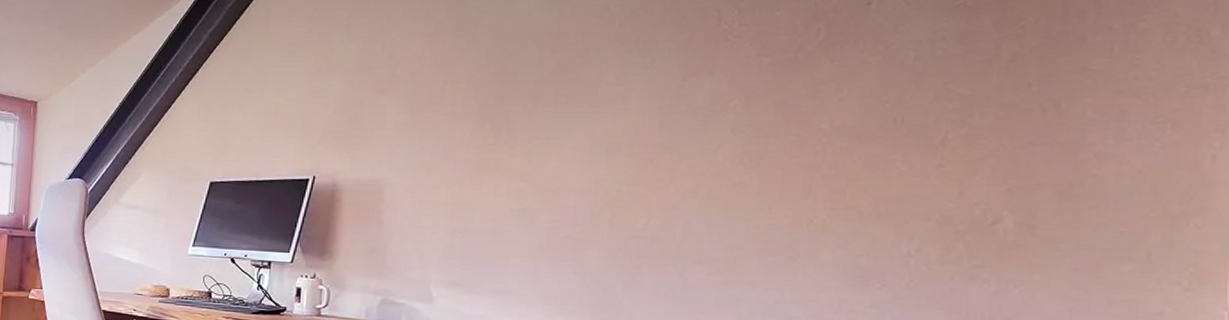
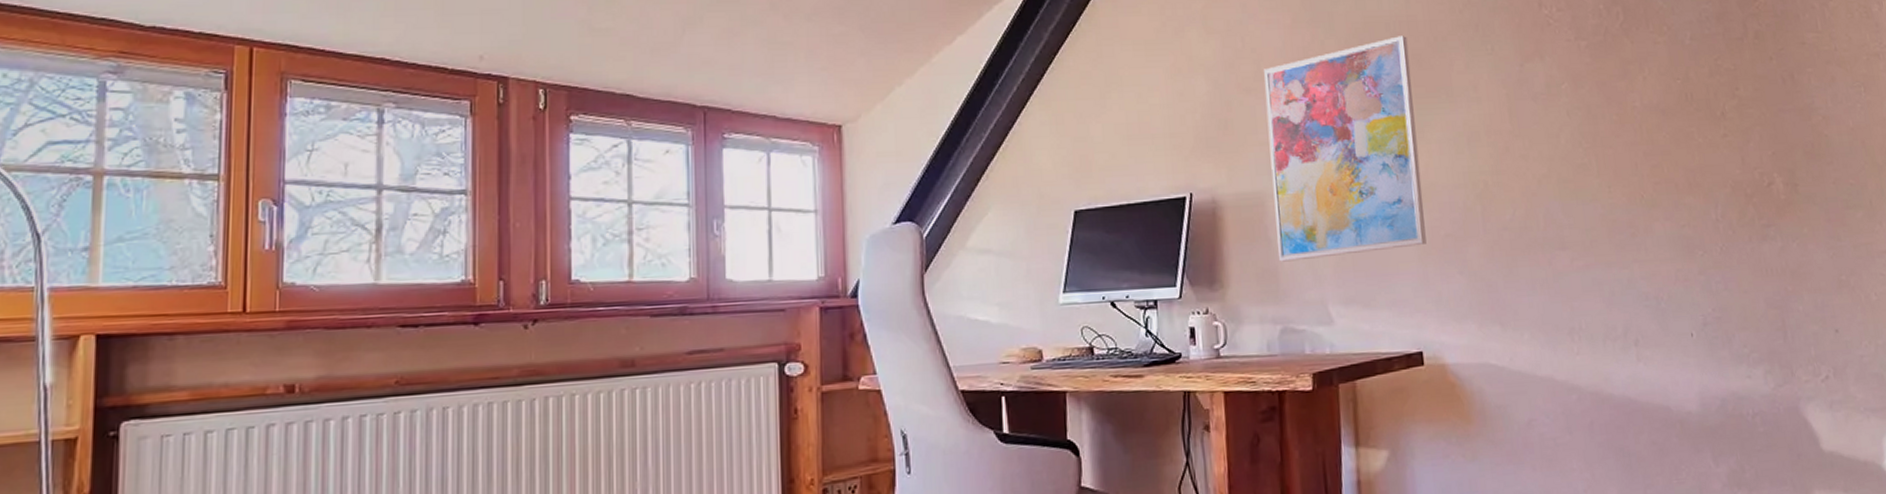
wall art: none [387,47,555,244] -> present [1264,36,1427,262]

